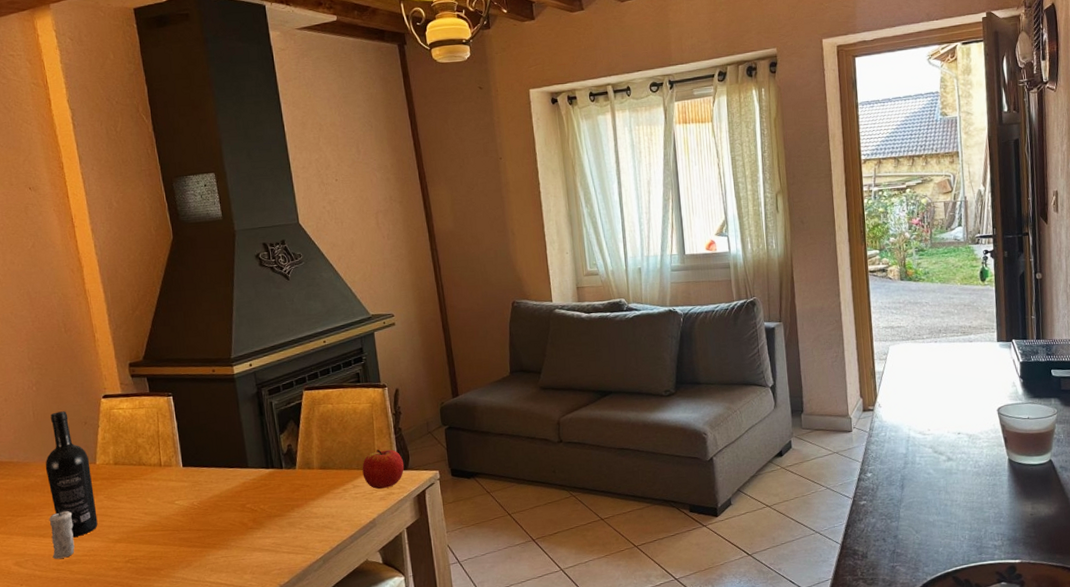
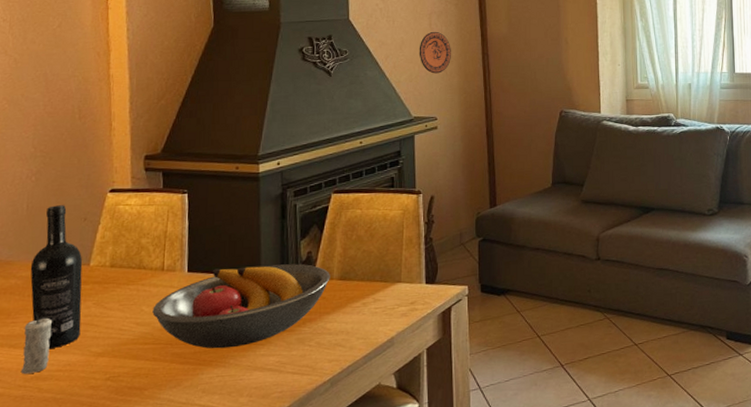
fruit bowl: none [157,456,311,534] -> present [152,263,330,349]
apple: present [362,449,405,490] -> none [385,261,432,305]
decorative plate: none [369,230,401,272] -> present [419,31,451,74]

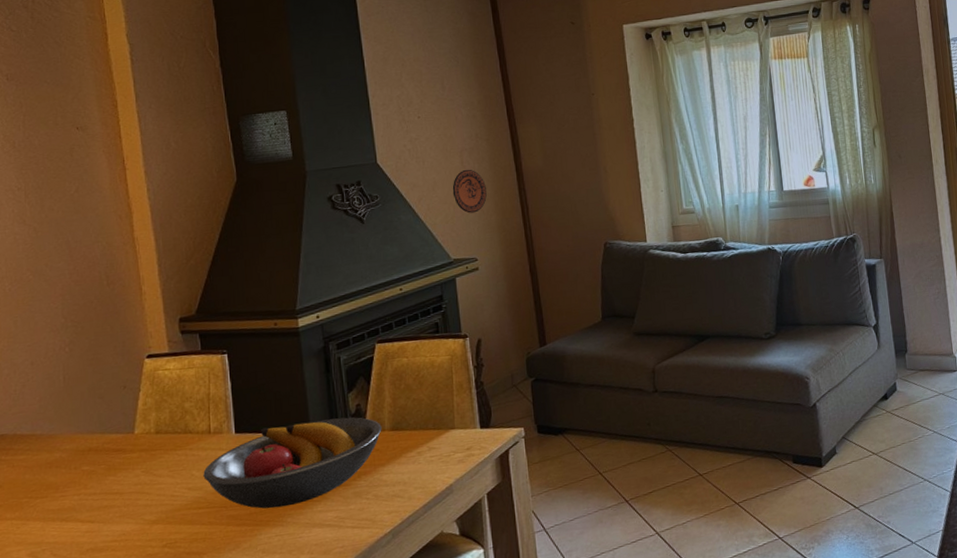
candle: present [20,312,53,374] -> none [74,484,103,547]
wine bottle: present [30,205,83,350] -> none [73,374,132,521]

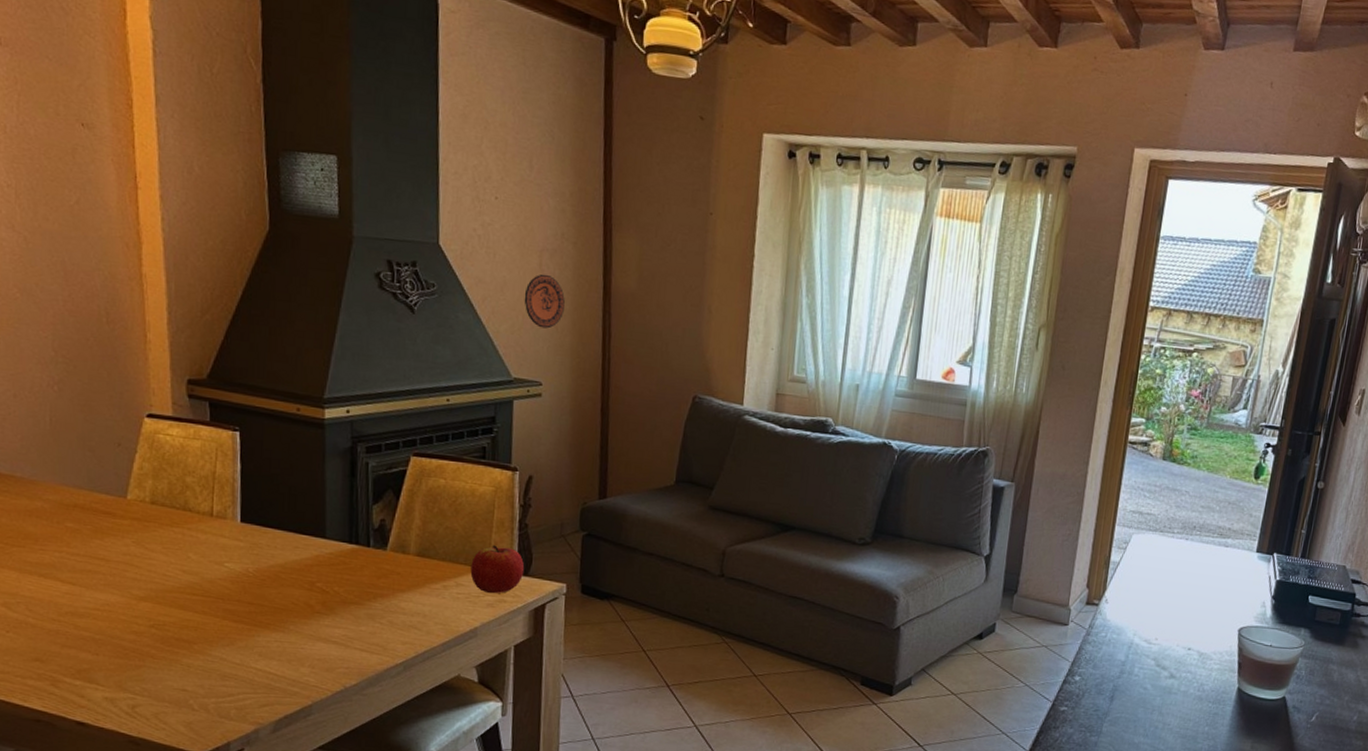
fruit bowl: present [203,417,382,509] -> none [201,523,407,613]
apple: none [439,406,486,451] -> present [470,545,525,594]

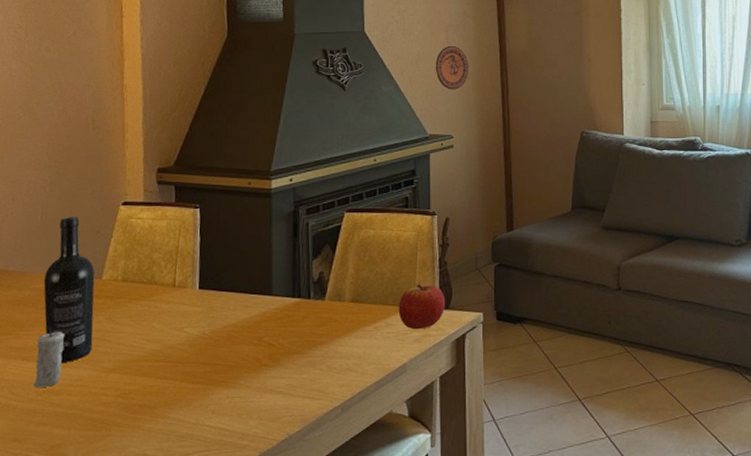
candle: none [53,541,87,608] -> present [33,325,65,387]
wine bottle: none [58,423,120,585] -> present [43,217,95,364]

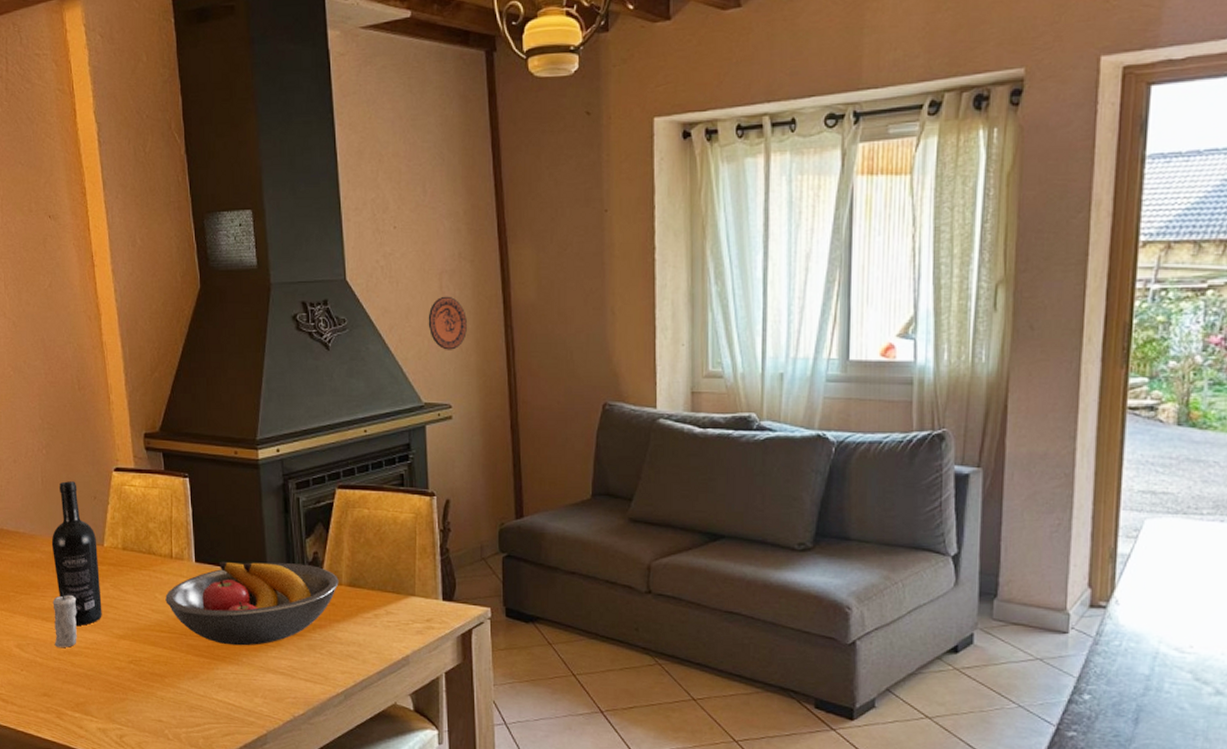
fruit bowl: none [163,284,342,369] -> present [165,561,339,646]
apple: present [398,284,446,330] -> none [398,572,449,621]

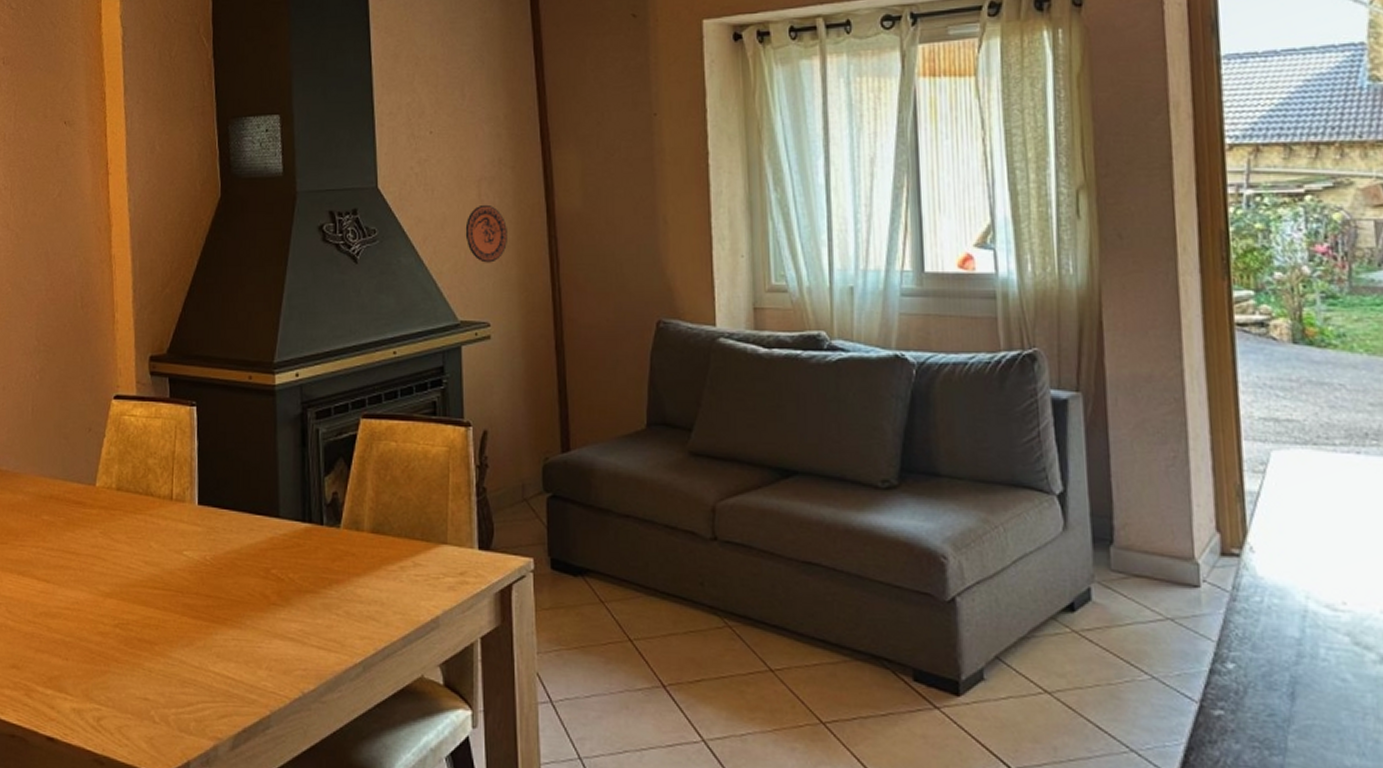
wine bottle: present [51,481,102,626] -> none [36,411,89,582]
candle: present [52,588,77,648] -> none [29,535,60,608]
fruit bowl: present [165,561,339,646] -> none [161,503,360,606]

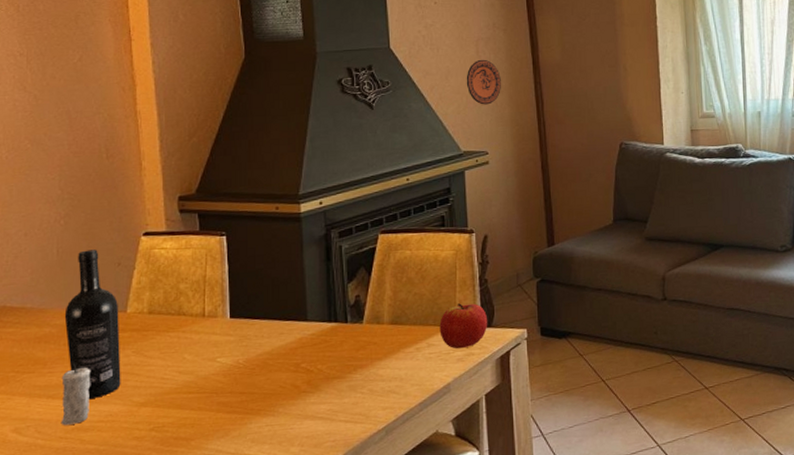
candle: none [29,535,60,608] -> present [60,361,91,425]
wine bottle: none [36,411,89,582] -> present [64,249,121,400]
apple: none [428,515,486,574] -> present [439,303,488,349]

